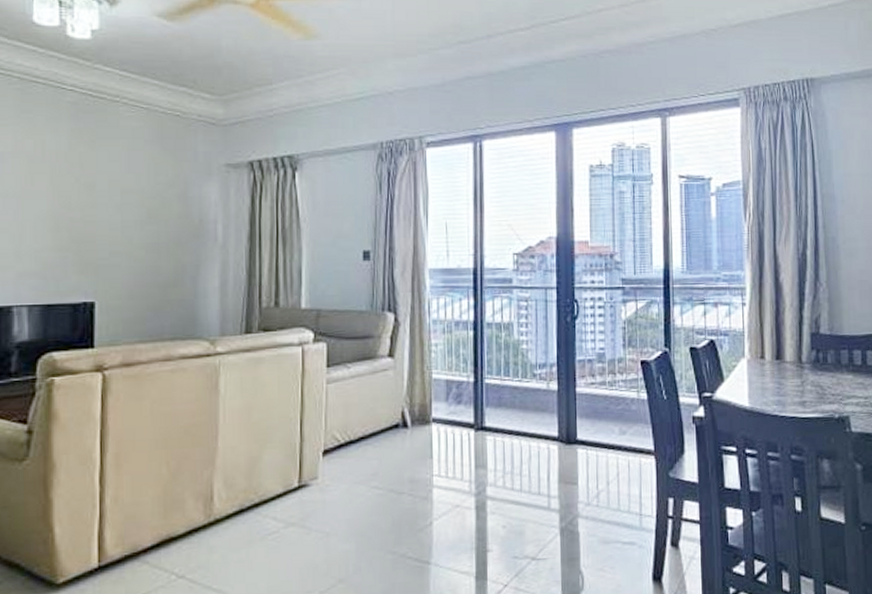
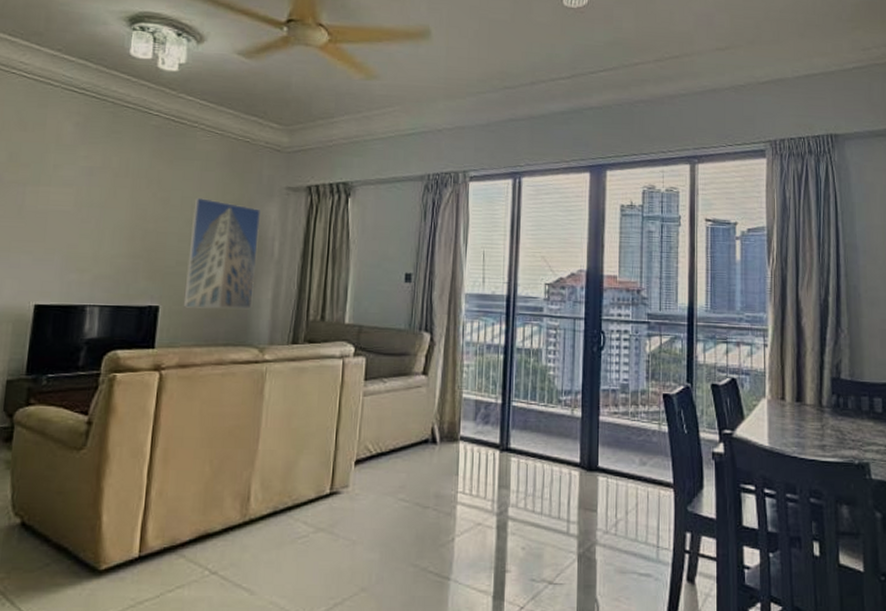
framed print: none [122,180,200,302] -> present [183,197,261,309]

